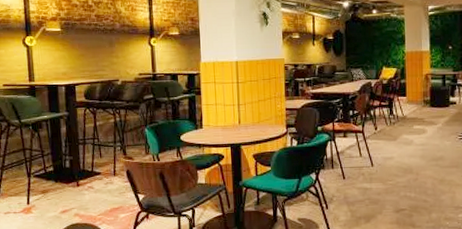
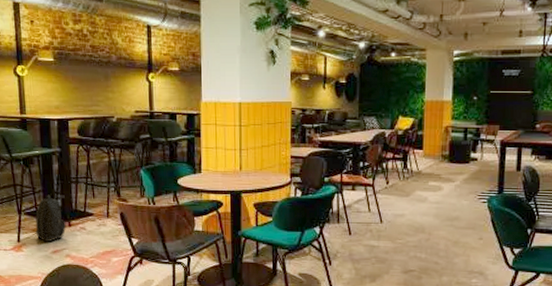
backpack: none [44,157,75,203] -> present [35,195,67,242]

